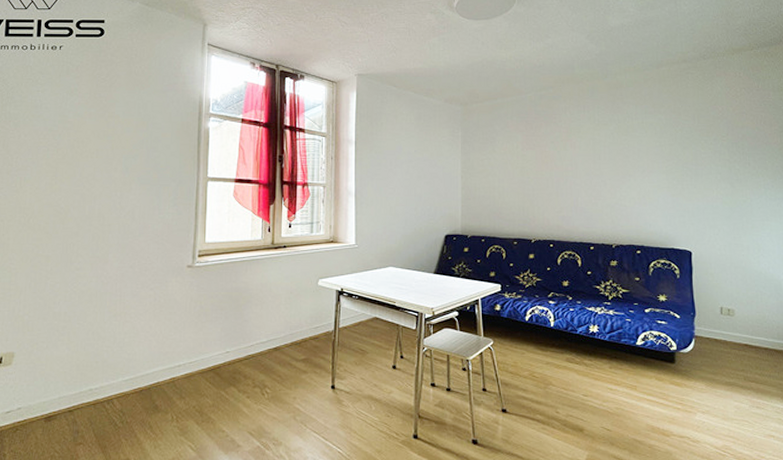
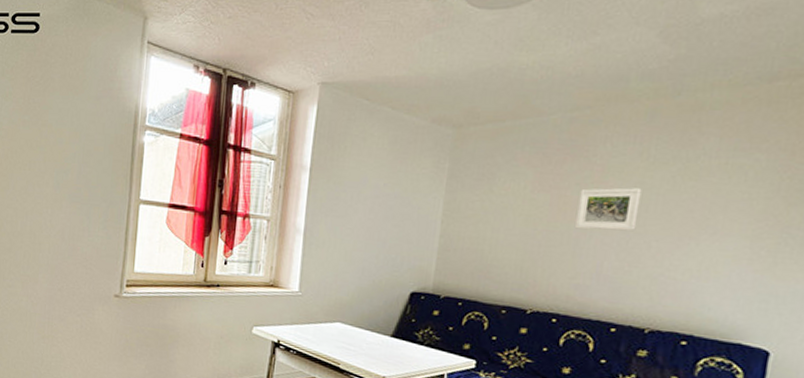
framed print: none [554,143,595,175] -> present [574,188,642,232]

